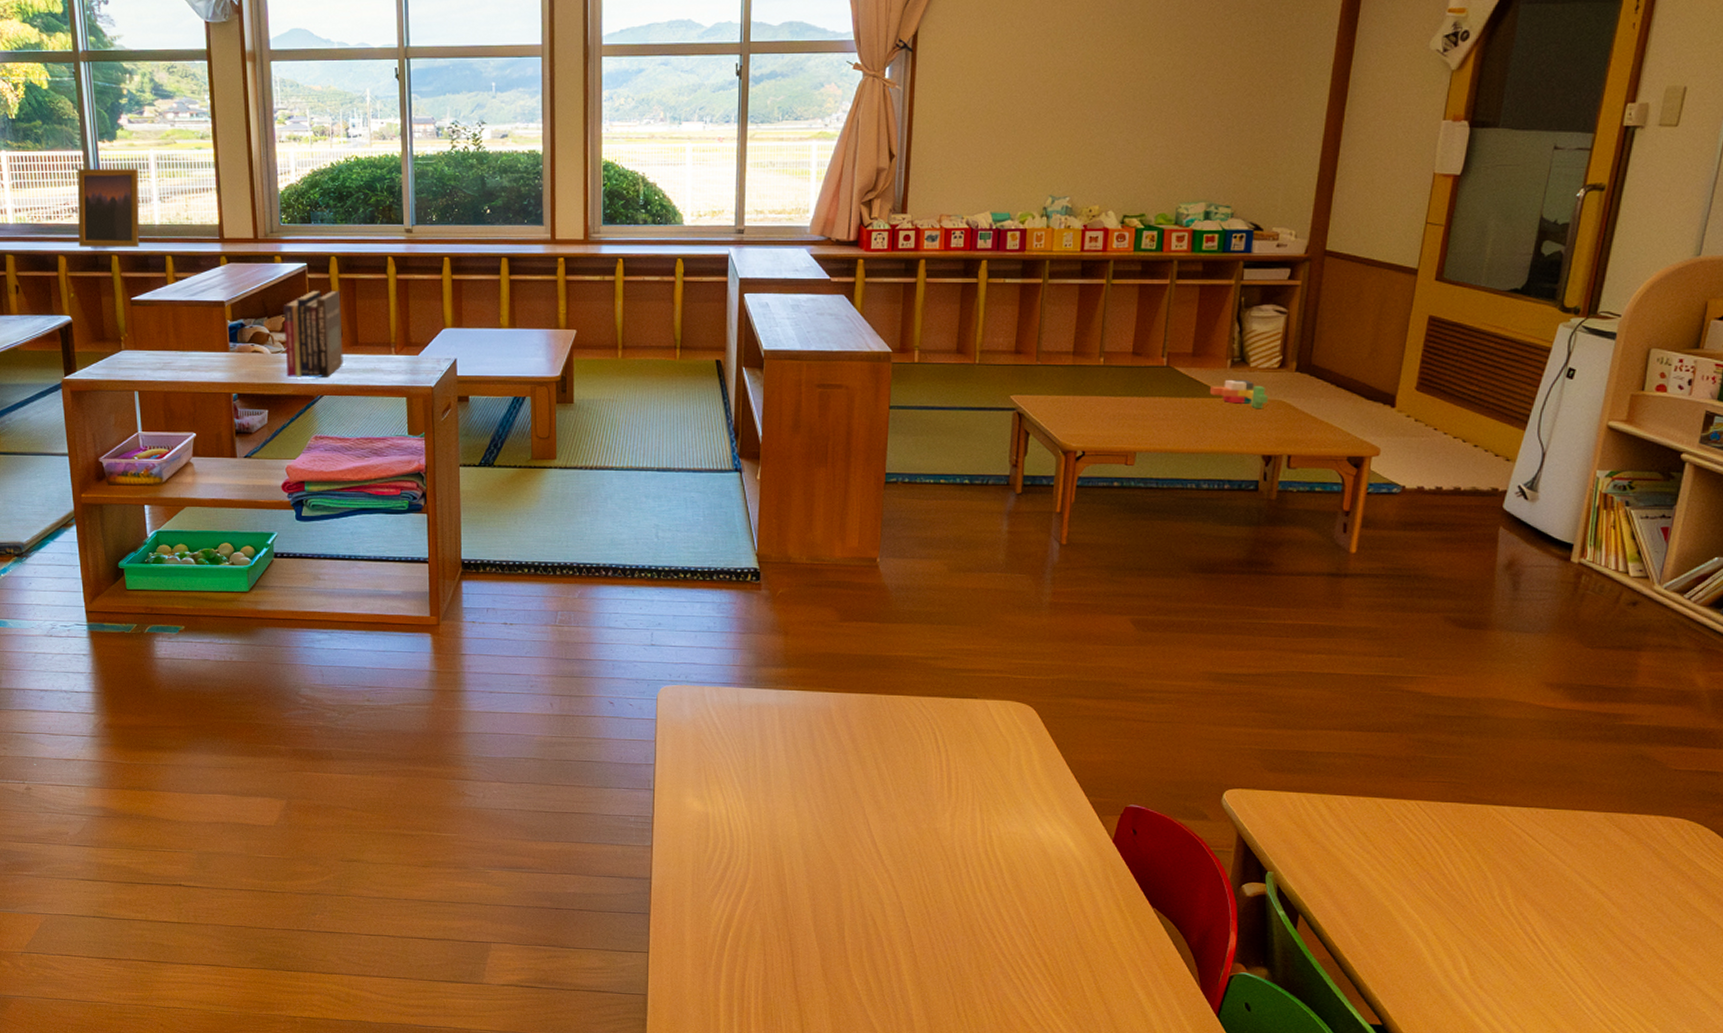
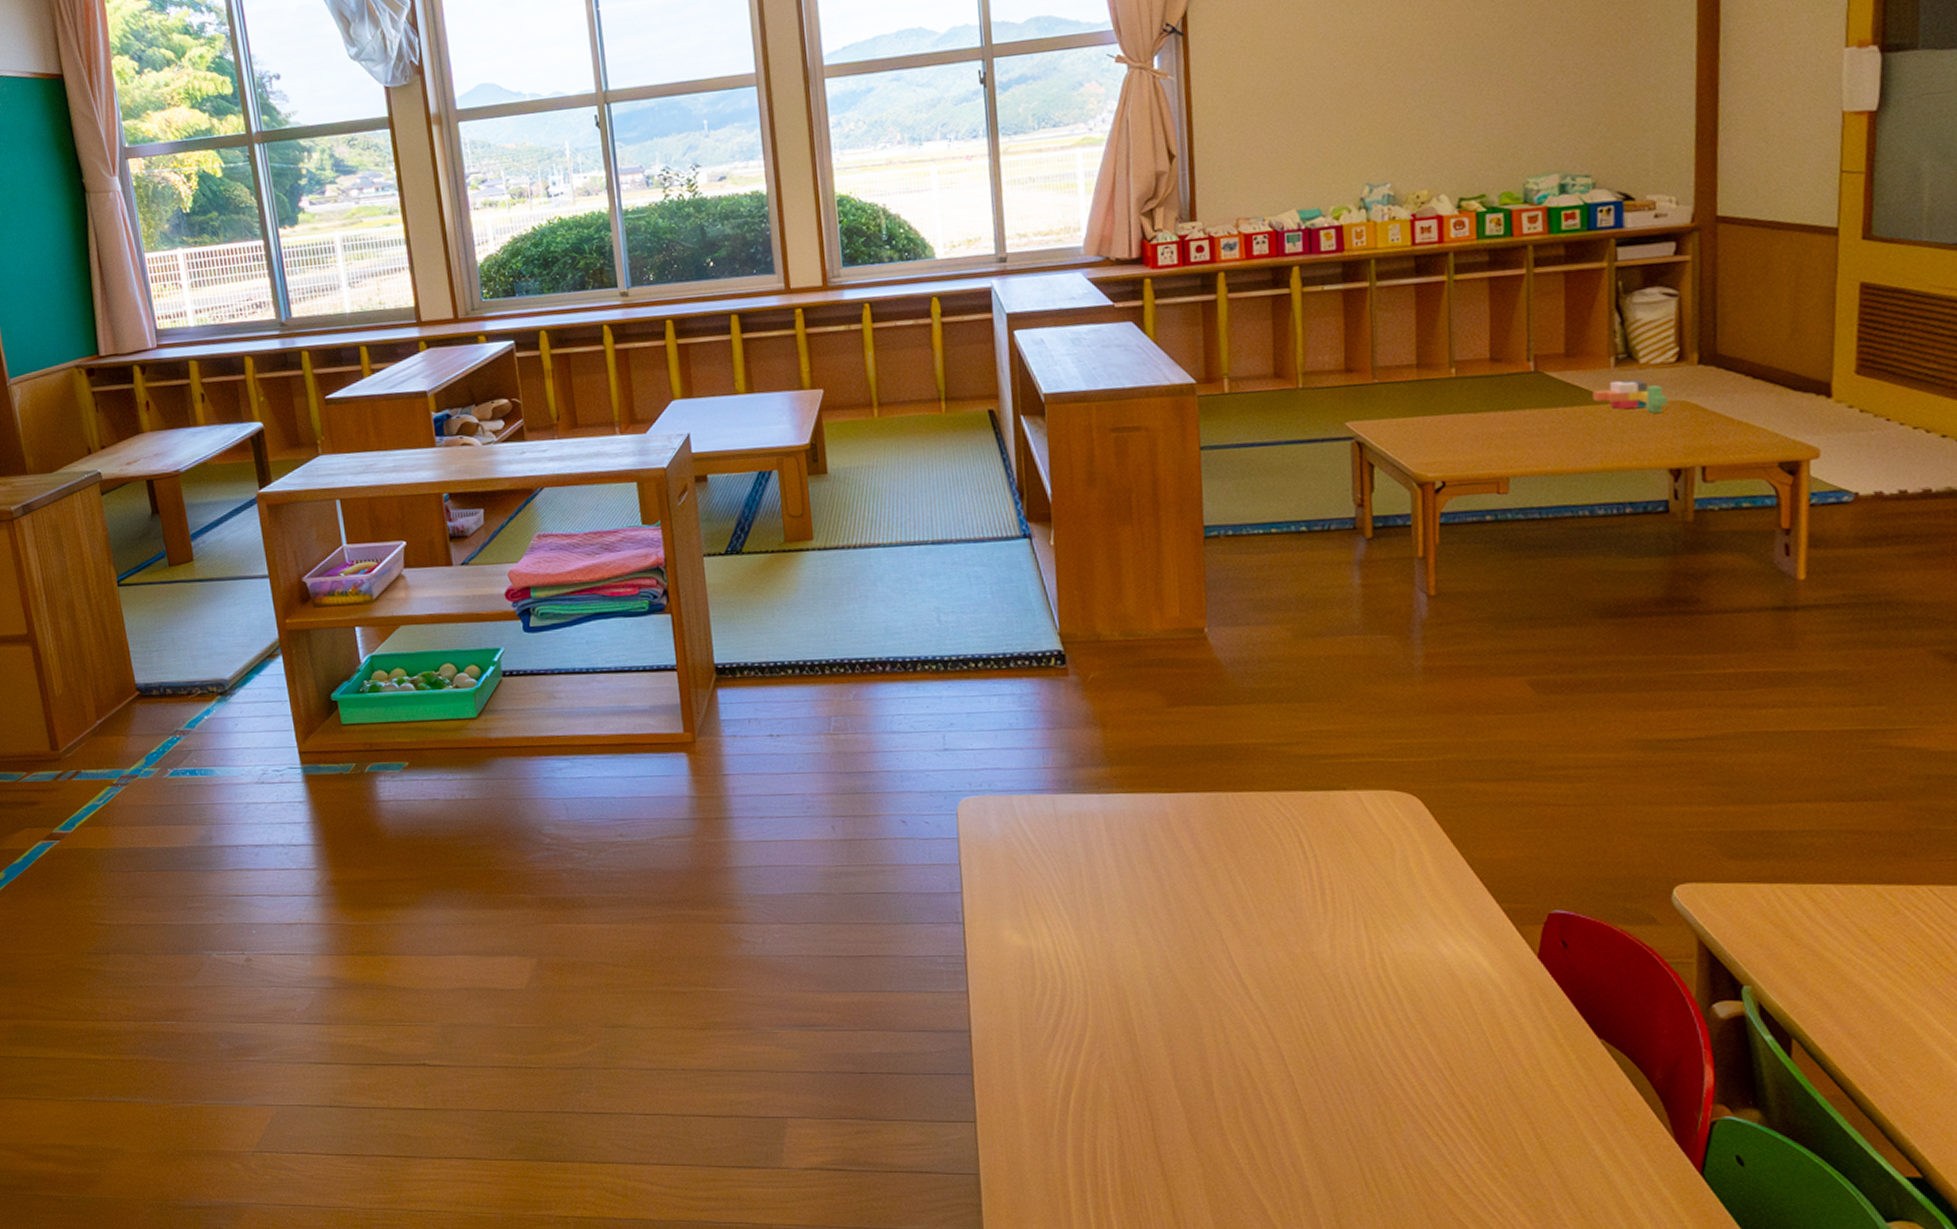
picture frame: present [77,168,140,247] -> none [259,253,331,345]
books: present [283,290,343,379] -> none [491,367,563,470]

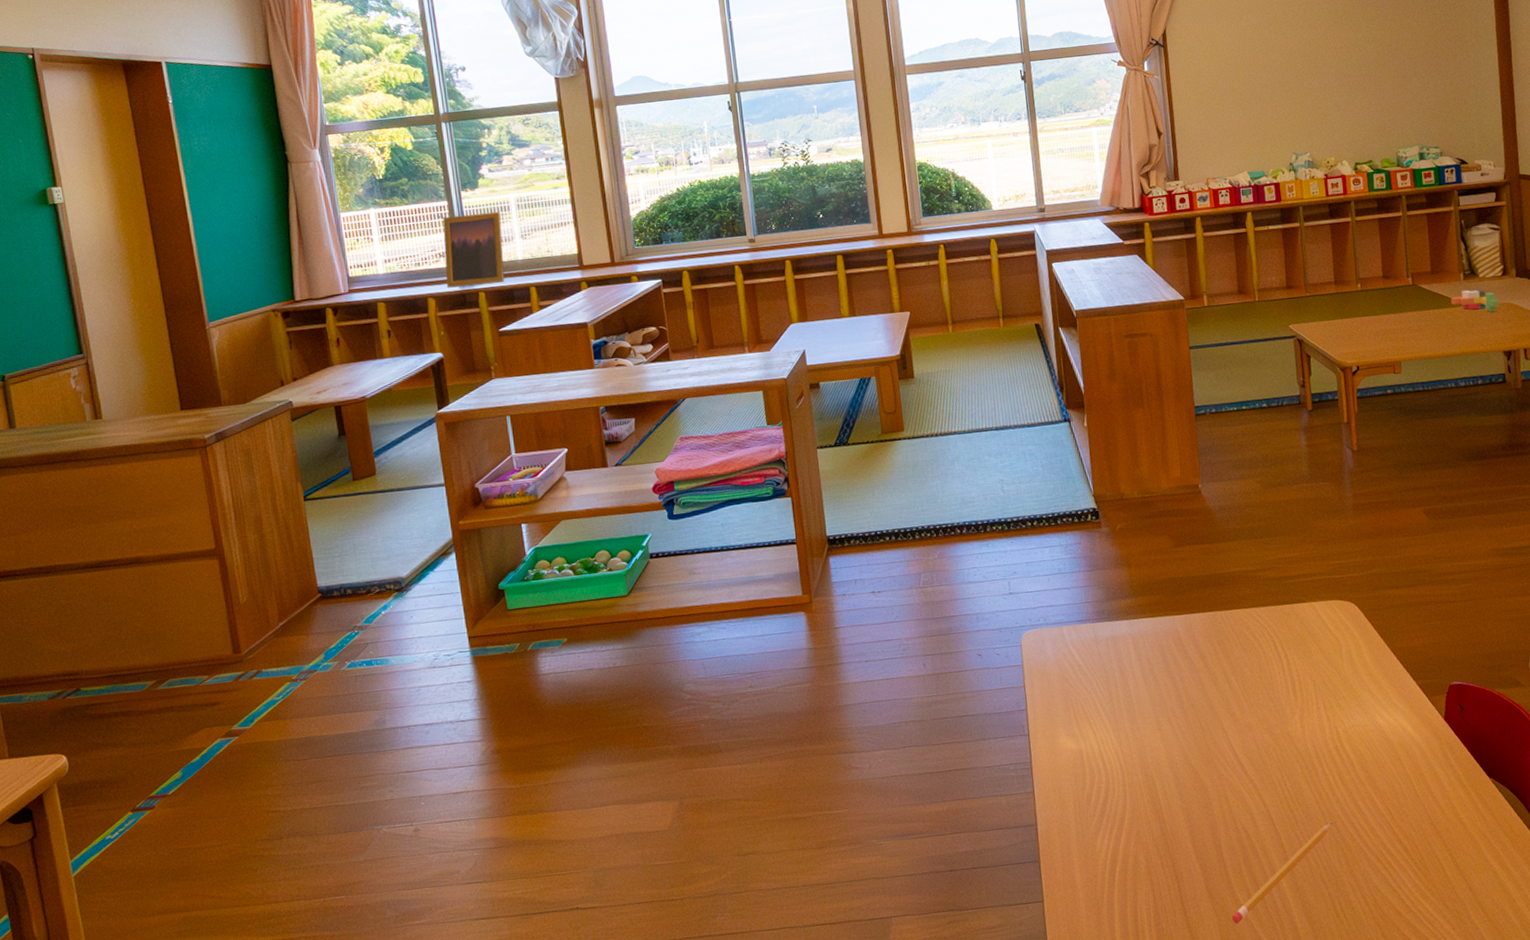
picture frame: none [259,253,331,345] -> present [443,211,505,288]
pencil: none [1221,1071,1368,1179] -> present [1231,823,1333,924]

